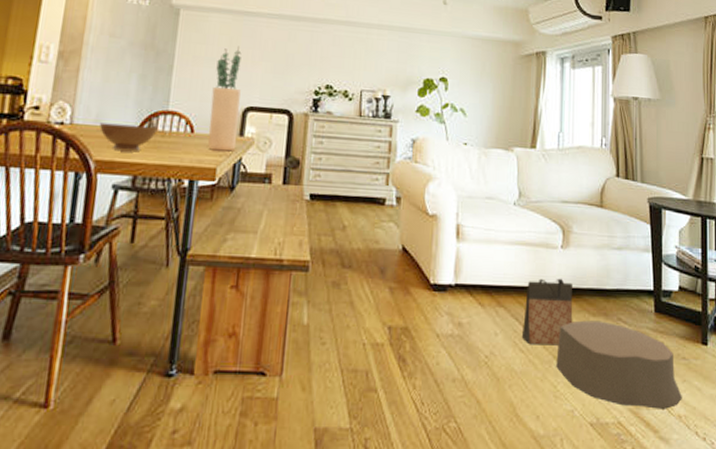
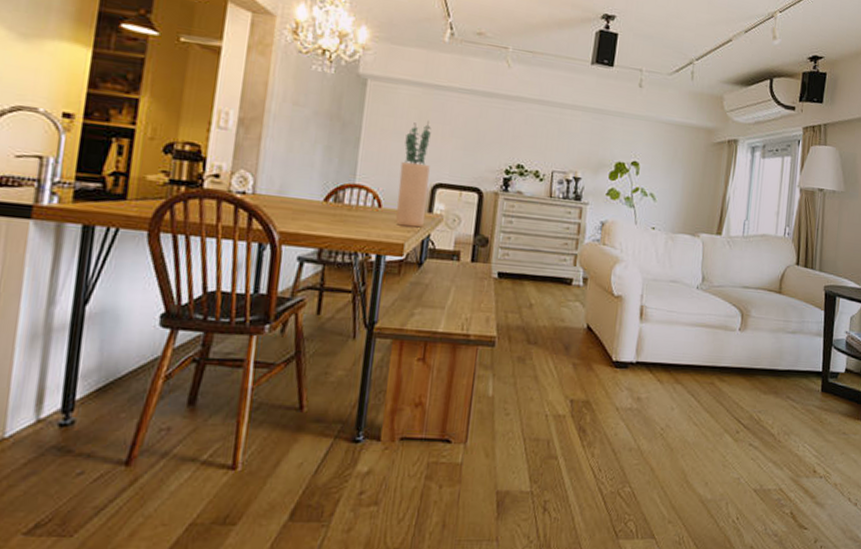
bowl: present [99,123,158,152] -> none [282,194,344,225]
bag: present [521,278,573,346] -> none [696,358,747,420]
pouf: present [556,320,682,409] -> none [726,397,840,478]

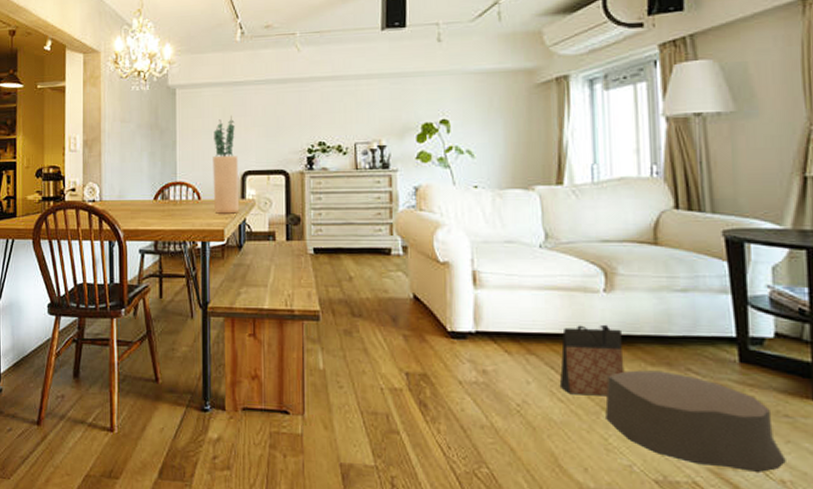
bag: none [696,358,747,420] -> present [559,324,625,396]
pouf: none [726,397,840,478] -> present [605,370,786,472]

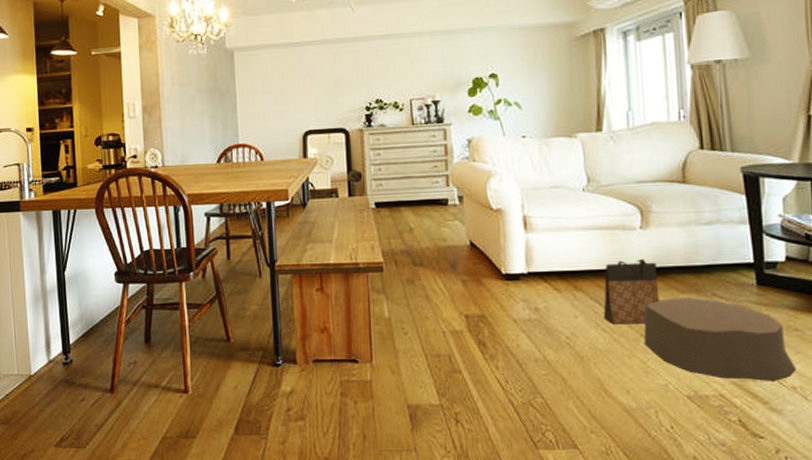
vase: present [213,115,240,214] -> none [273,76,302,174]

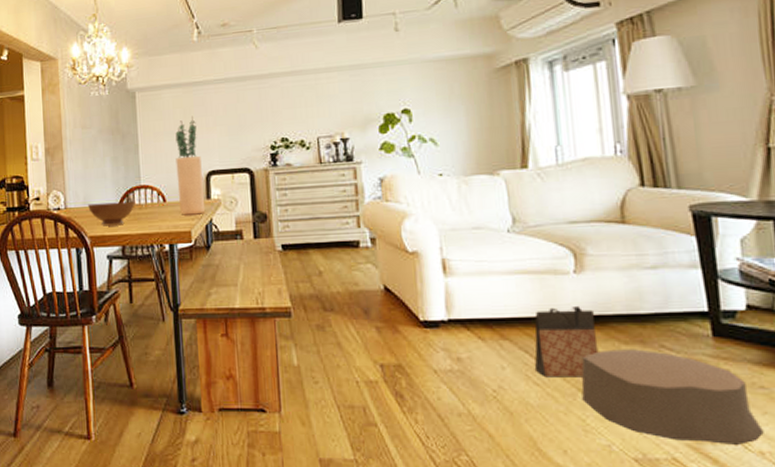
bowl: none [185,159,233,184] -> present [87,201,135,226]
vase: none [273,76,302,174] -> present [175,115,206,215]

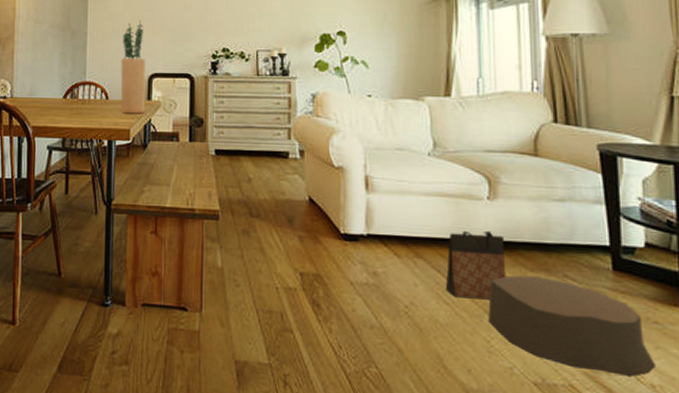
bowl: present [87,201,135,226] -> none [32,95,79,118]

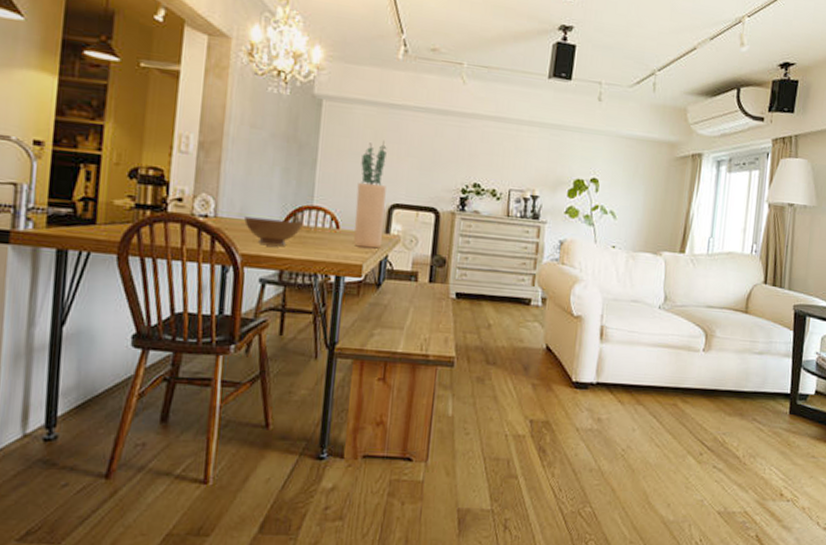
bowl: none [32,95,79,118] -> present [243,216,303,247]
bag: present [445,230,506,300] -> none [658,379,711,442]
pouf: present [488,275,656,376] -> none [689,419,808,501]

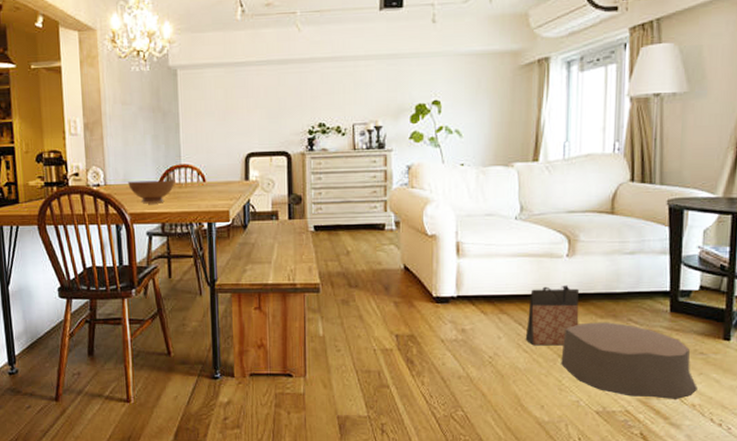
vase: present [354,140,387,249] -> none [216,96,244,195]
bag: none [658,379,711,442] -> present [525,285,579,346]
pouf: none [689,419,808,501] -> present [561,322,697,399]

